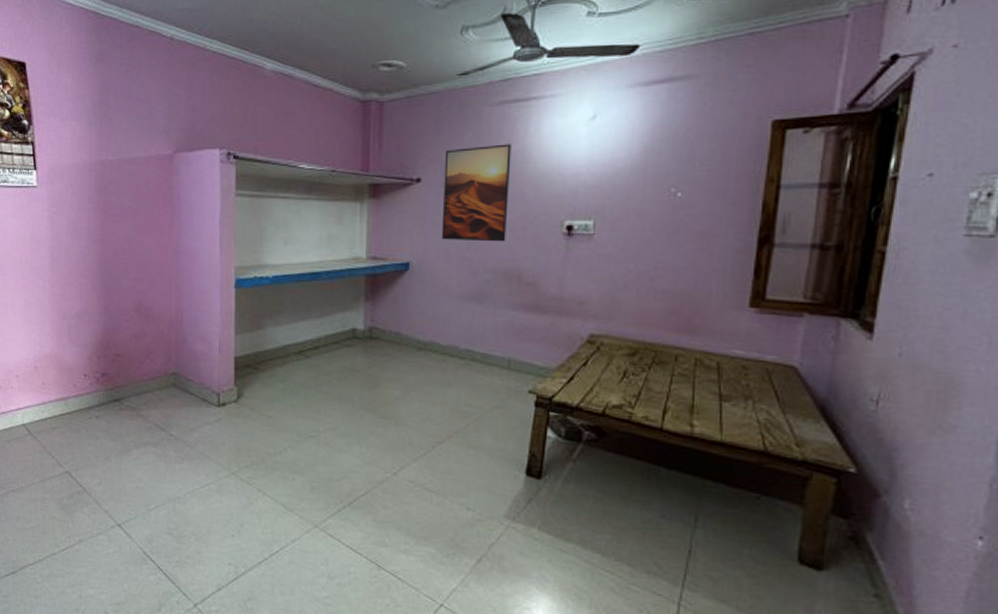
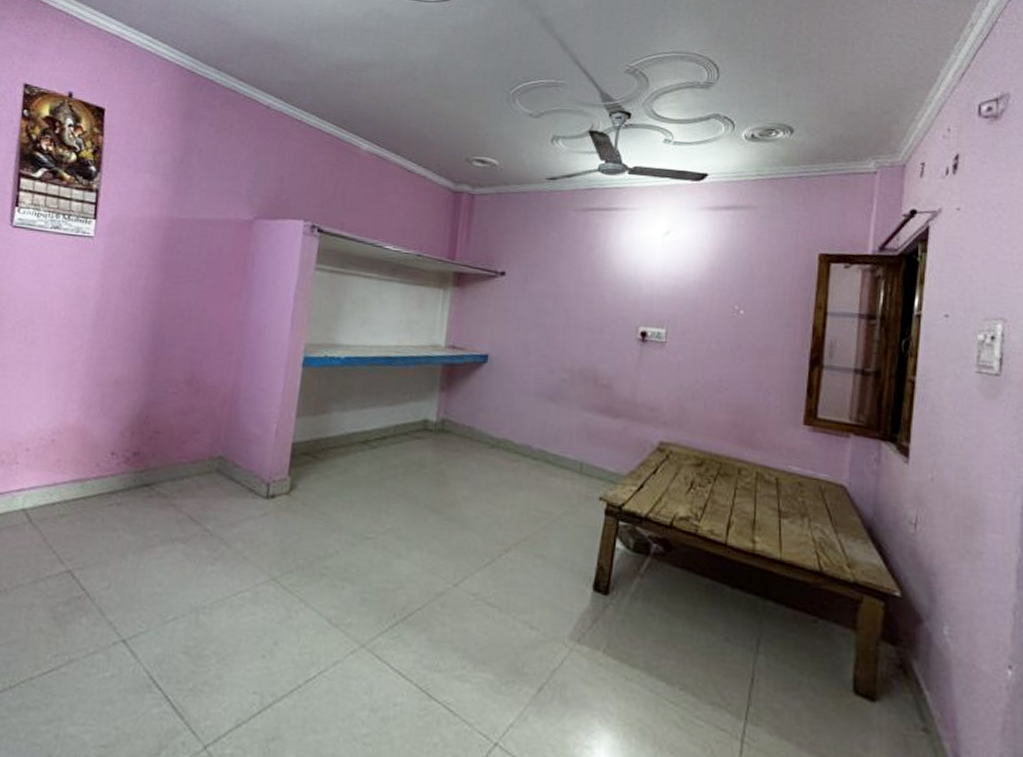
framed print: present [441,144,512,242] -> none [521,247,593,342]

